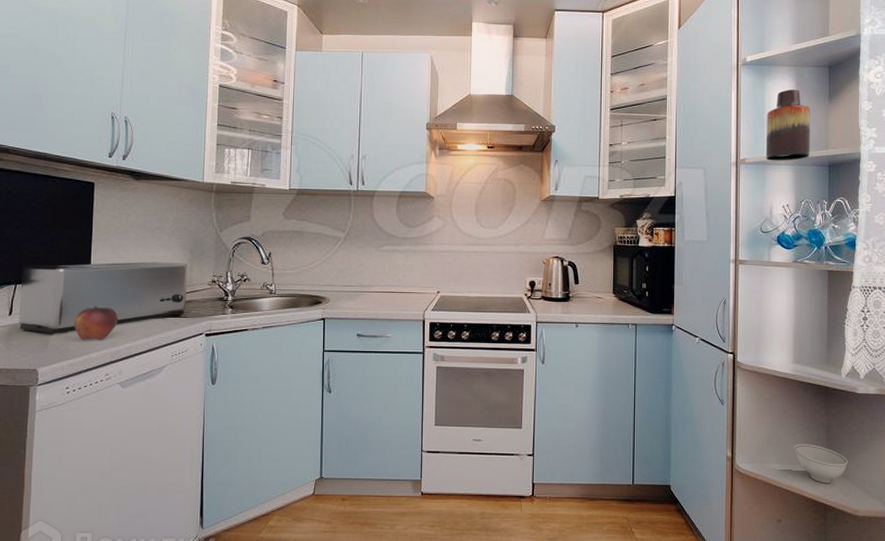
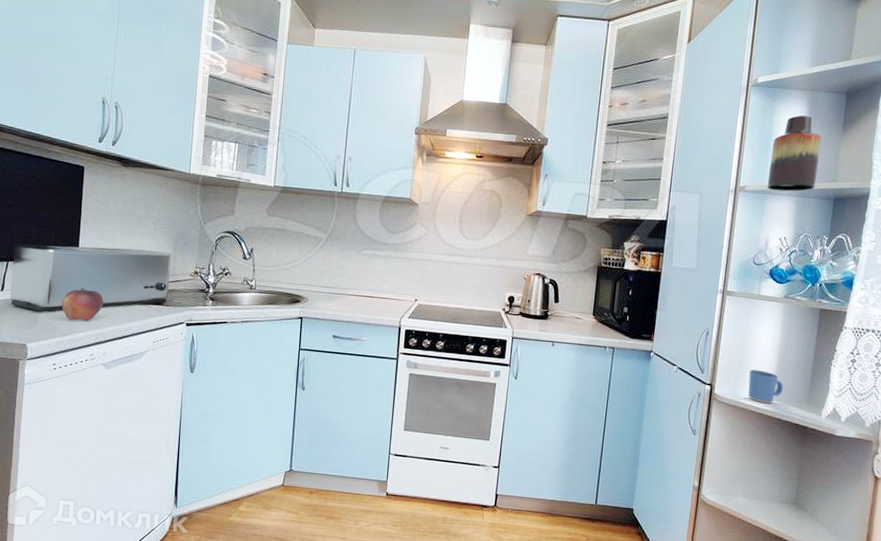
mug: none [769,335,802,368] -> present [748,369,783,404]
bowl: present [793,443,849,484] -> none [762,480,819,522]

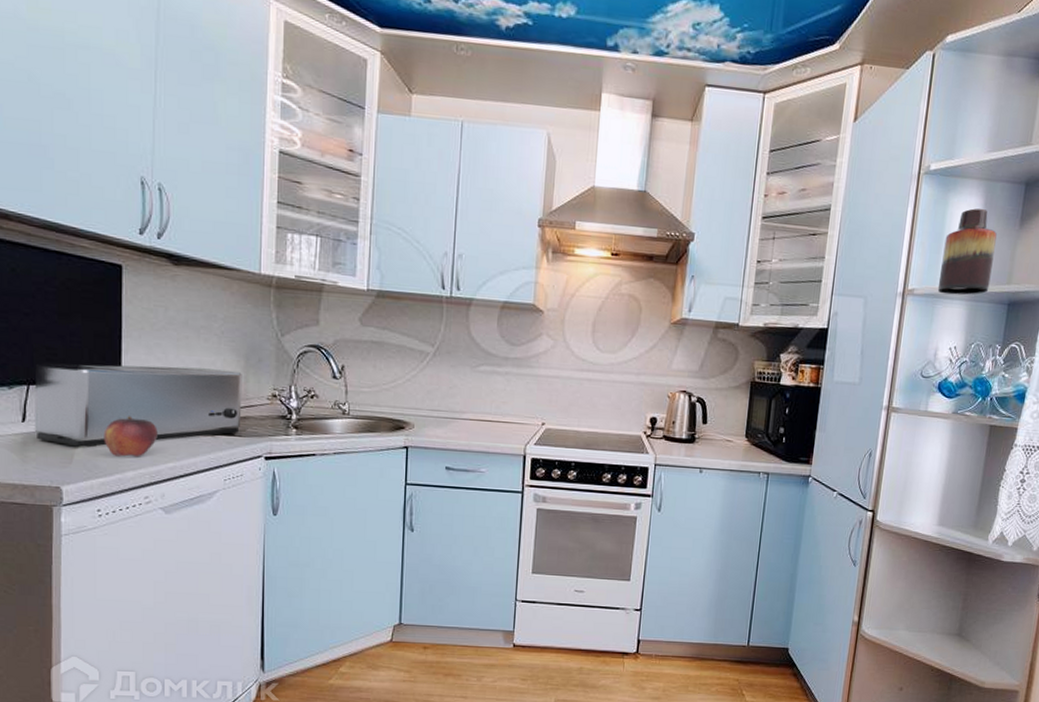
mug: present [748,369,783,404] -> none [912,493,950,530]

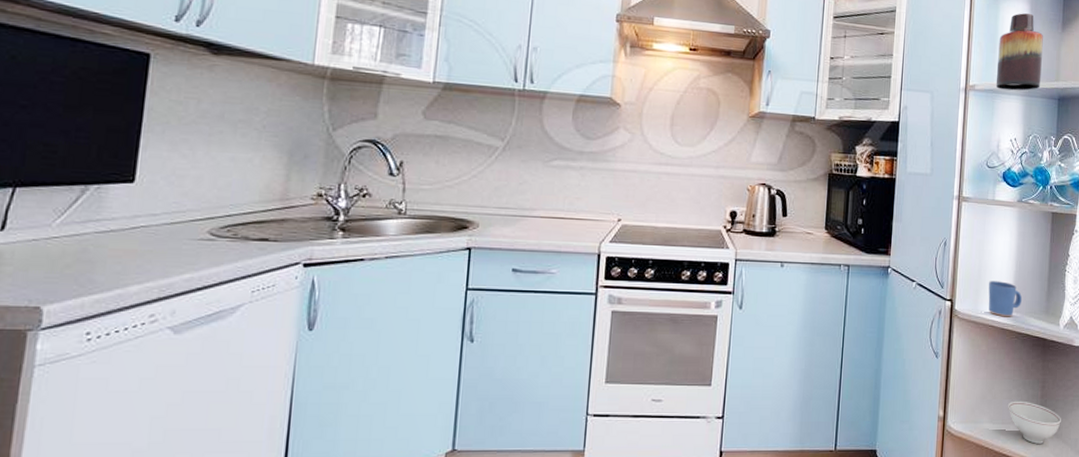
toaster: present [34,362,242,448] -> none [14,161,284,259]
fruit: present [103,416,158,458] -> none [104,221,175,269]
mug: none [912,493,950,530] -> present [988,281,1022,317]
bowl: none [925,611,983,654] -> present [1007,401,1062,445]

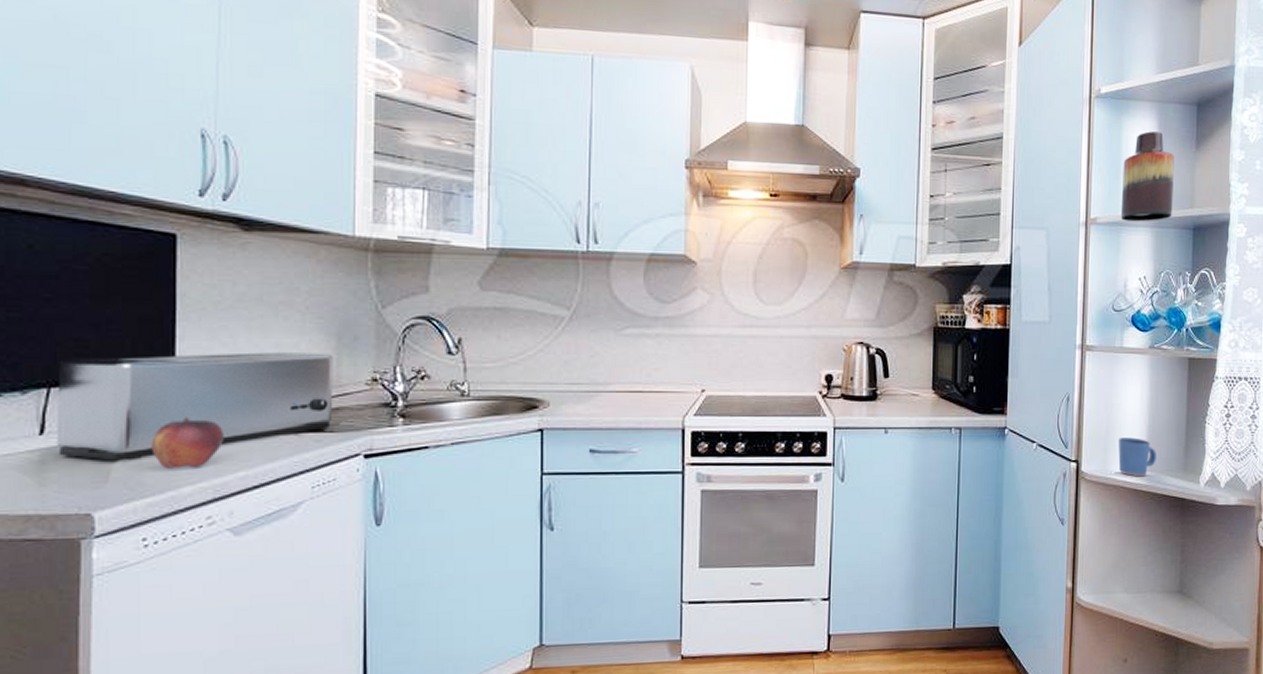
toaster: none [14,161,284,259] -> present [55,351,333,461]
fruit: none [104,221,175,269] -> present [151,417,224,469]
bowl: present [1007,401,1062,445] -> none [1143,567,1205,614]

